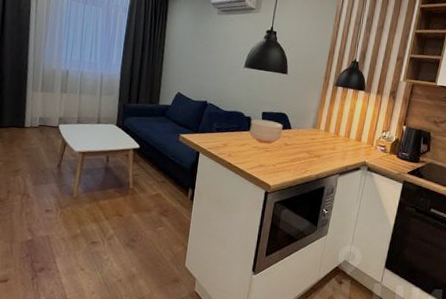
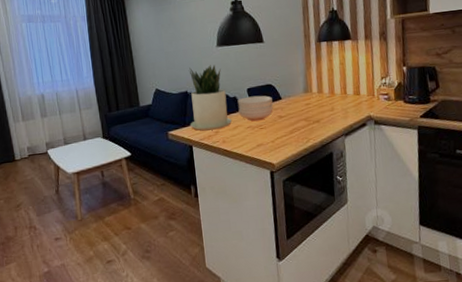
planter: none [202,80,243,143] -> present [188,64,232,131]

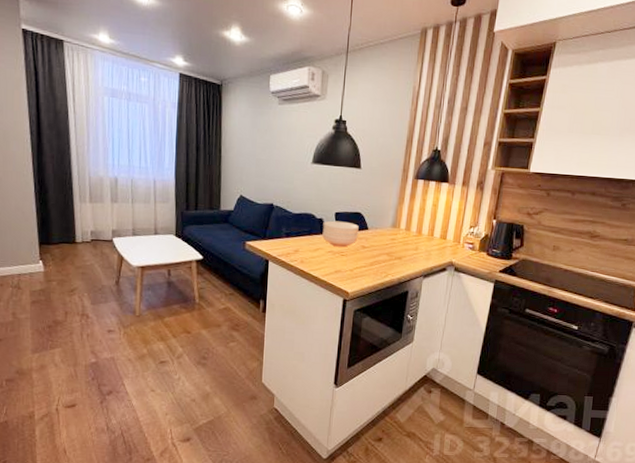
planter: present [188,64,232,131] -> none [270,179,313,248]

